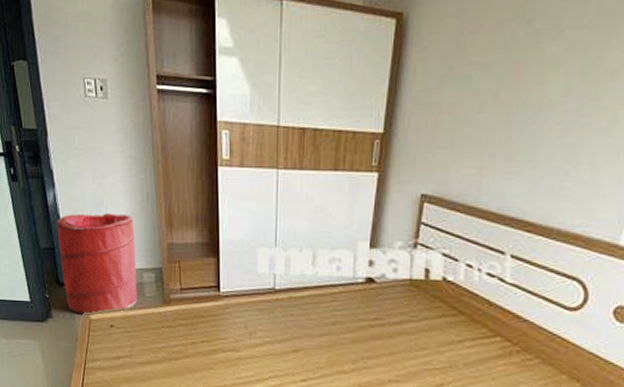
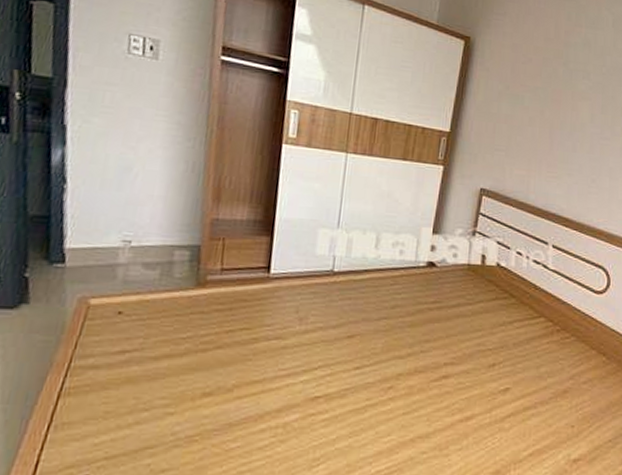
laundry hamper: present [57,213,138,316] -> none [55,178,171,300]

